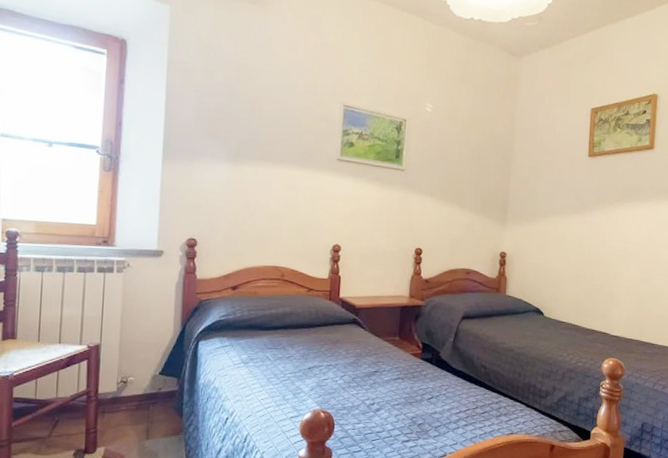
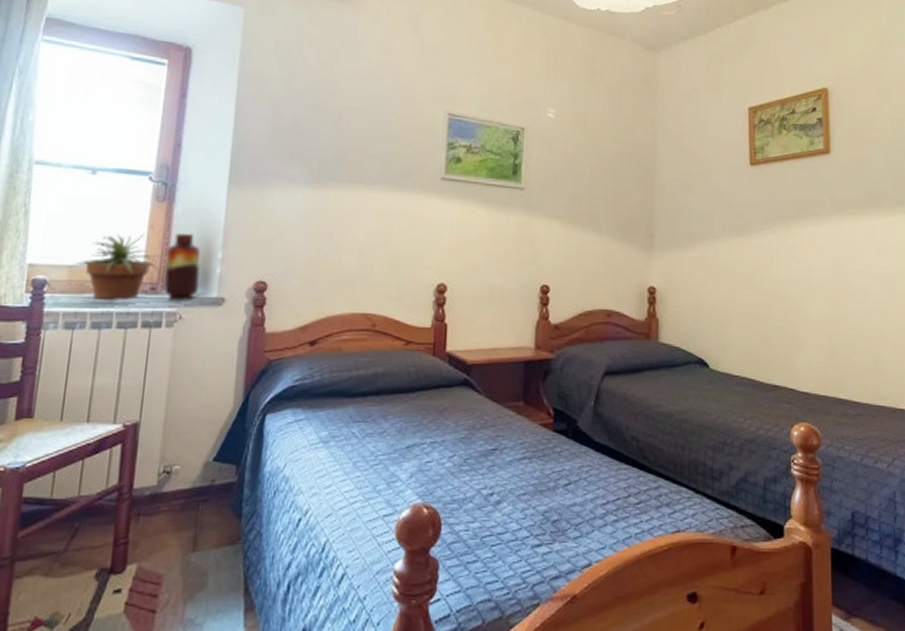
potted plant: none [35,196,114,252] -> present [68,233,166,302]
vase: none [113,197,143,253] -> present [164,232,201,302]

